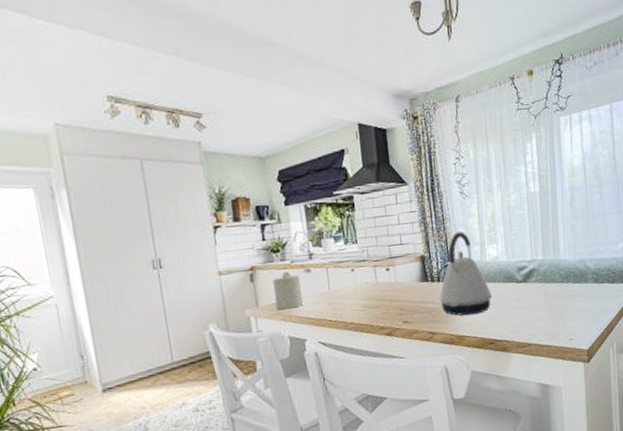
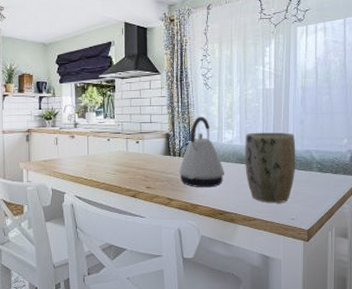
candle: present [273,272,304,310] -> none [43,136,67,166]
plant pot: none [511,241,570,325] -> present [245,132,296,203]

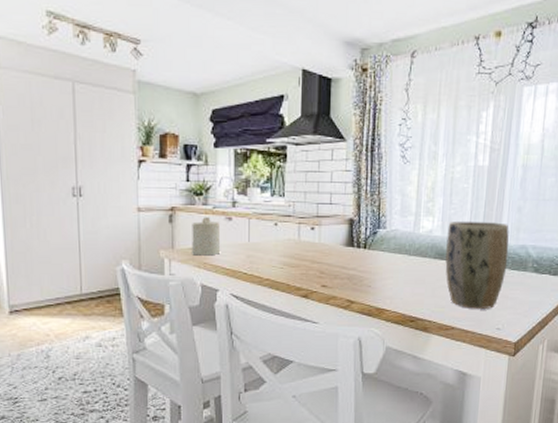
candle: none [43,136,67,166] -> present [191,217,221,256]
kettle: present [178,116,224,188] -> none [362,198,420,289]

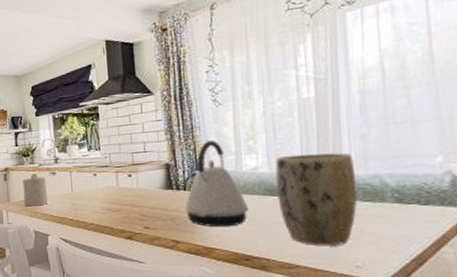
kettle: none [362,198,420,289] -> present [184,140,248,228]

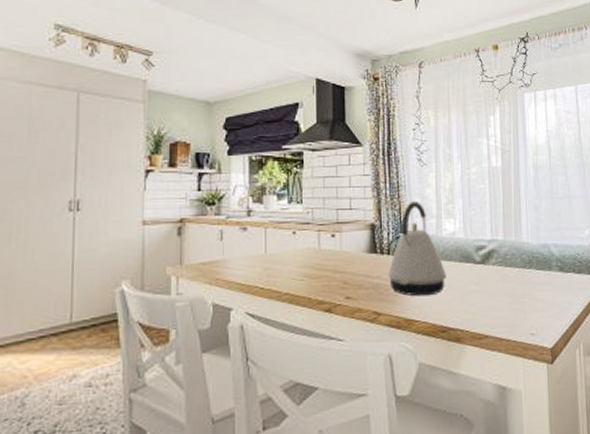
candle: present [22,174,48,207] -> none [201,228,235,271]
plant pot: present [275,152,358,245] -> none [470,221,533,314]

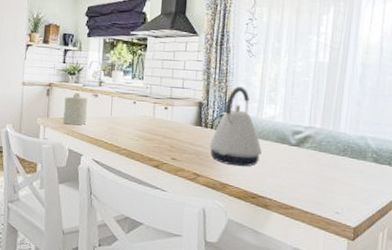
candle: none [201,228,235,271] -> present [62,93,88,125]

